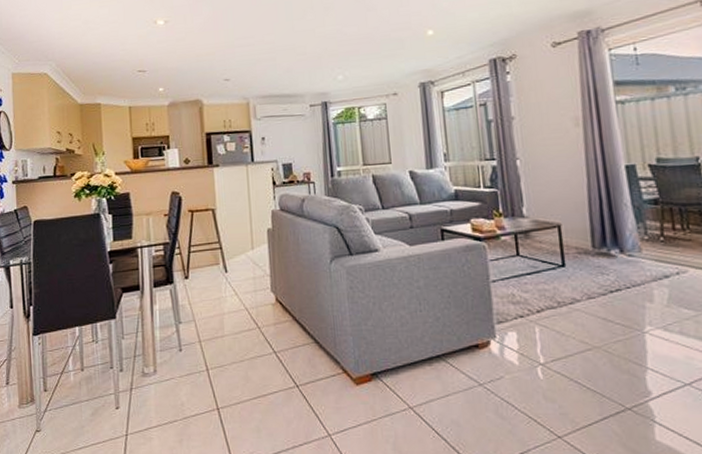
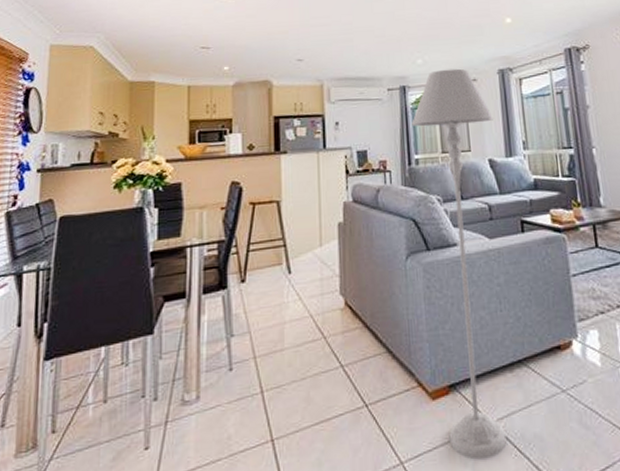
floor lamp: none [333,83,425,438] -> present [412,68,507,460]

